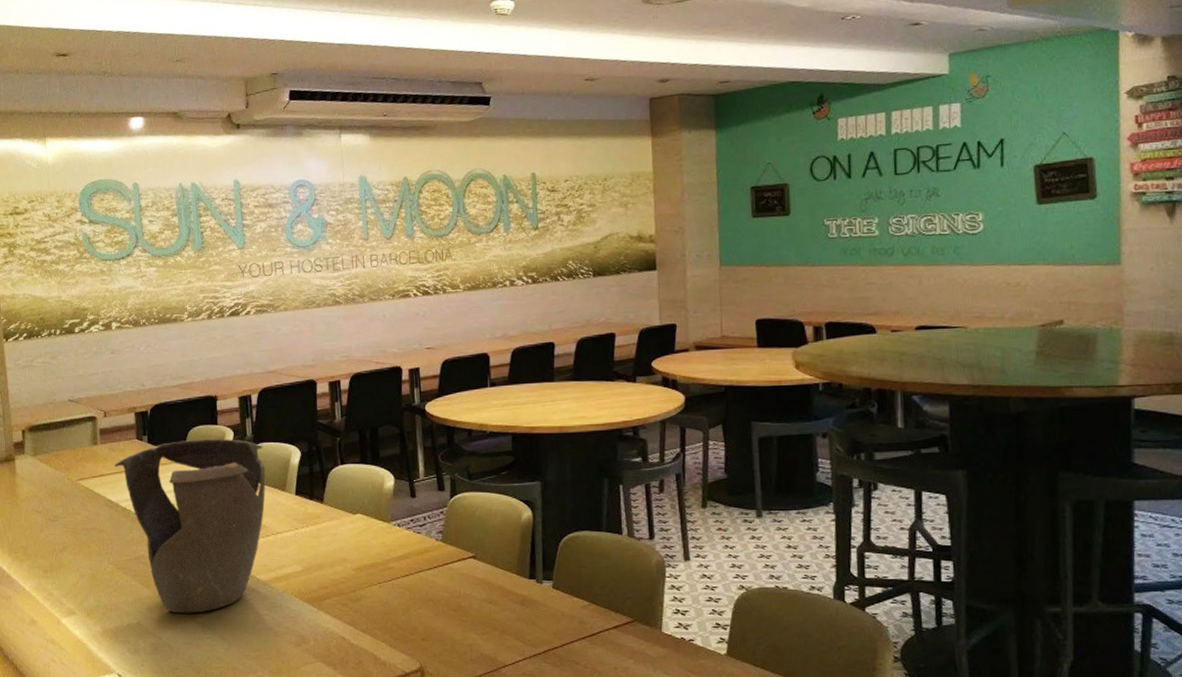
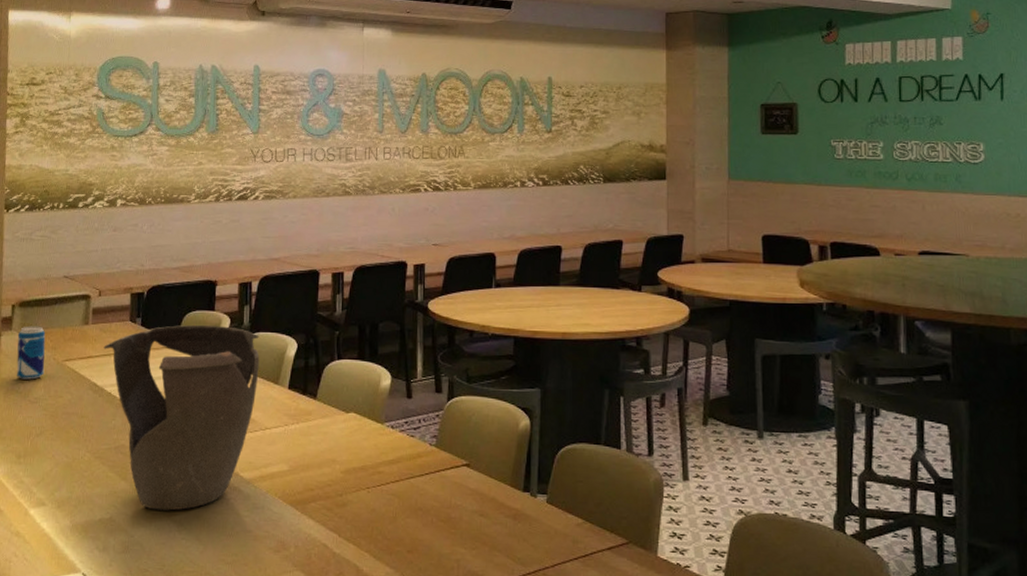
beverage can: none [30,448,61,500] -> present [16,326,46,380]

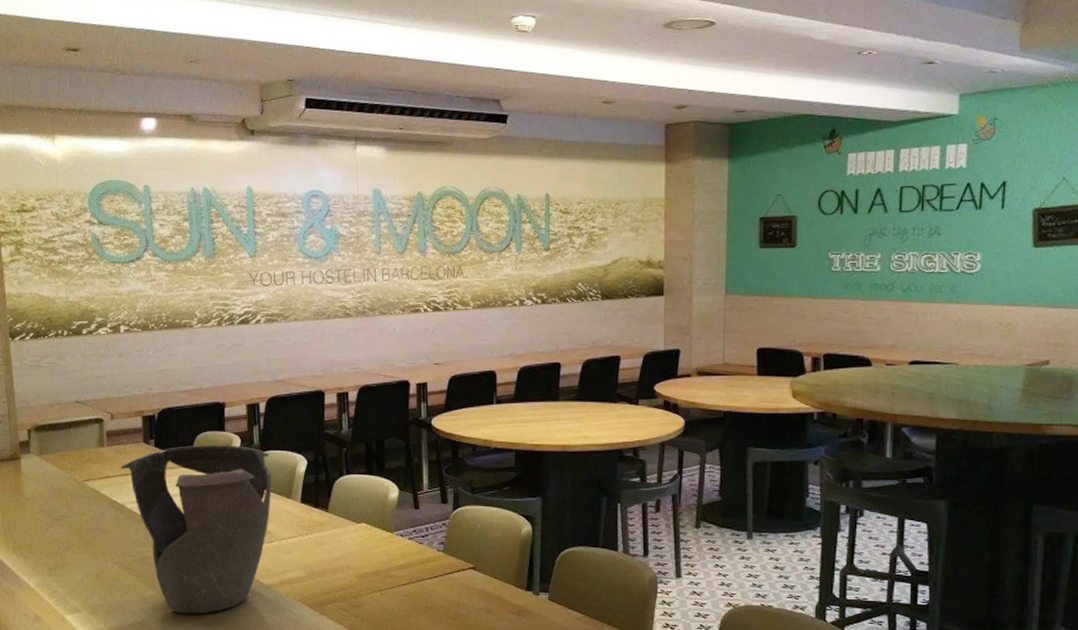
beverage can: present [16,326,46,380] -> none [36,449,66,499]

